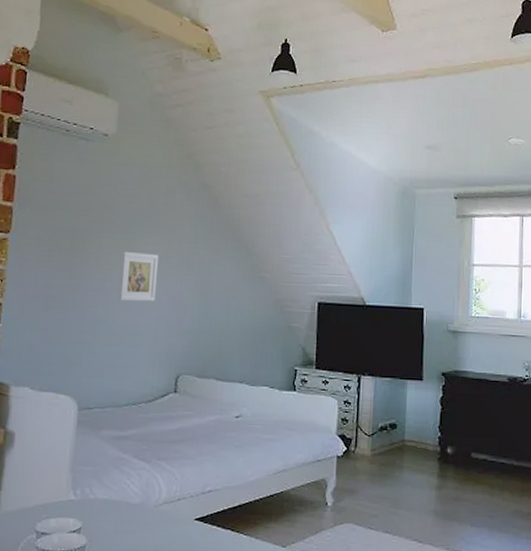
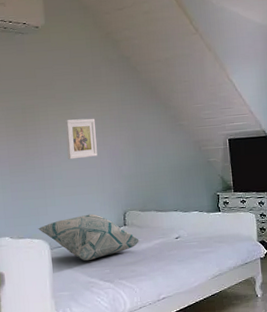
decorative pillow: none [66,372,190,431] -> present [37,213,139,261]

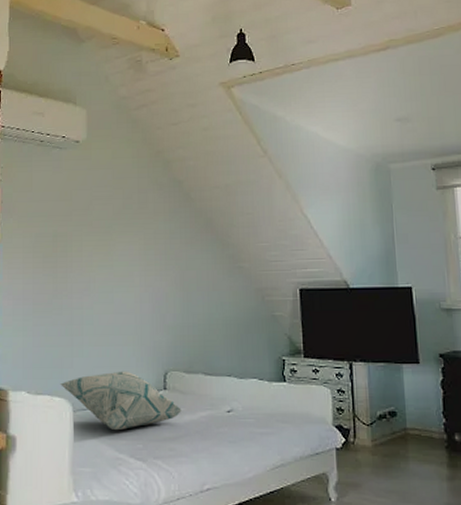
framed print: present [65,118,98,160] -> none [101,252,138,301]

